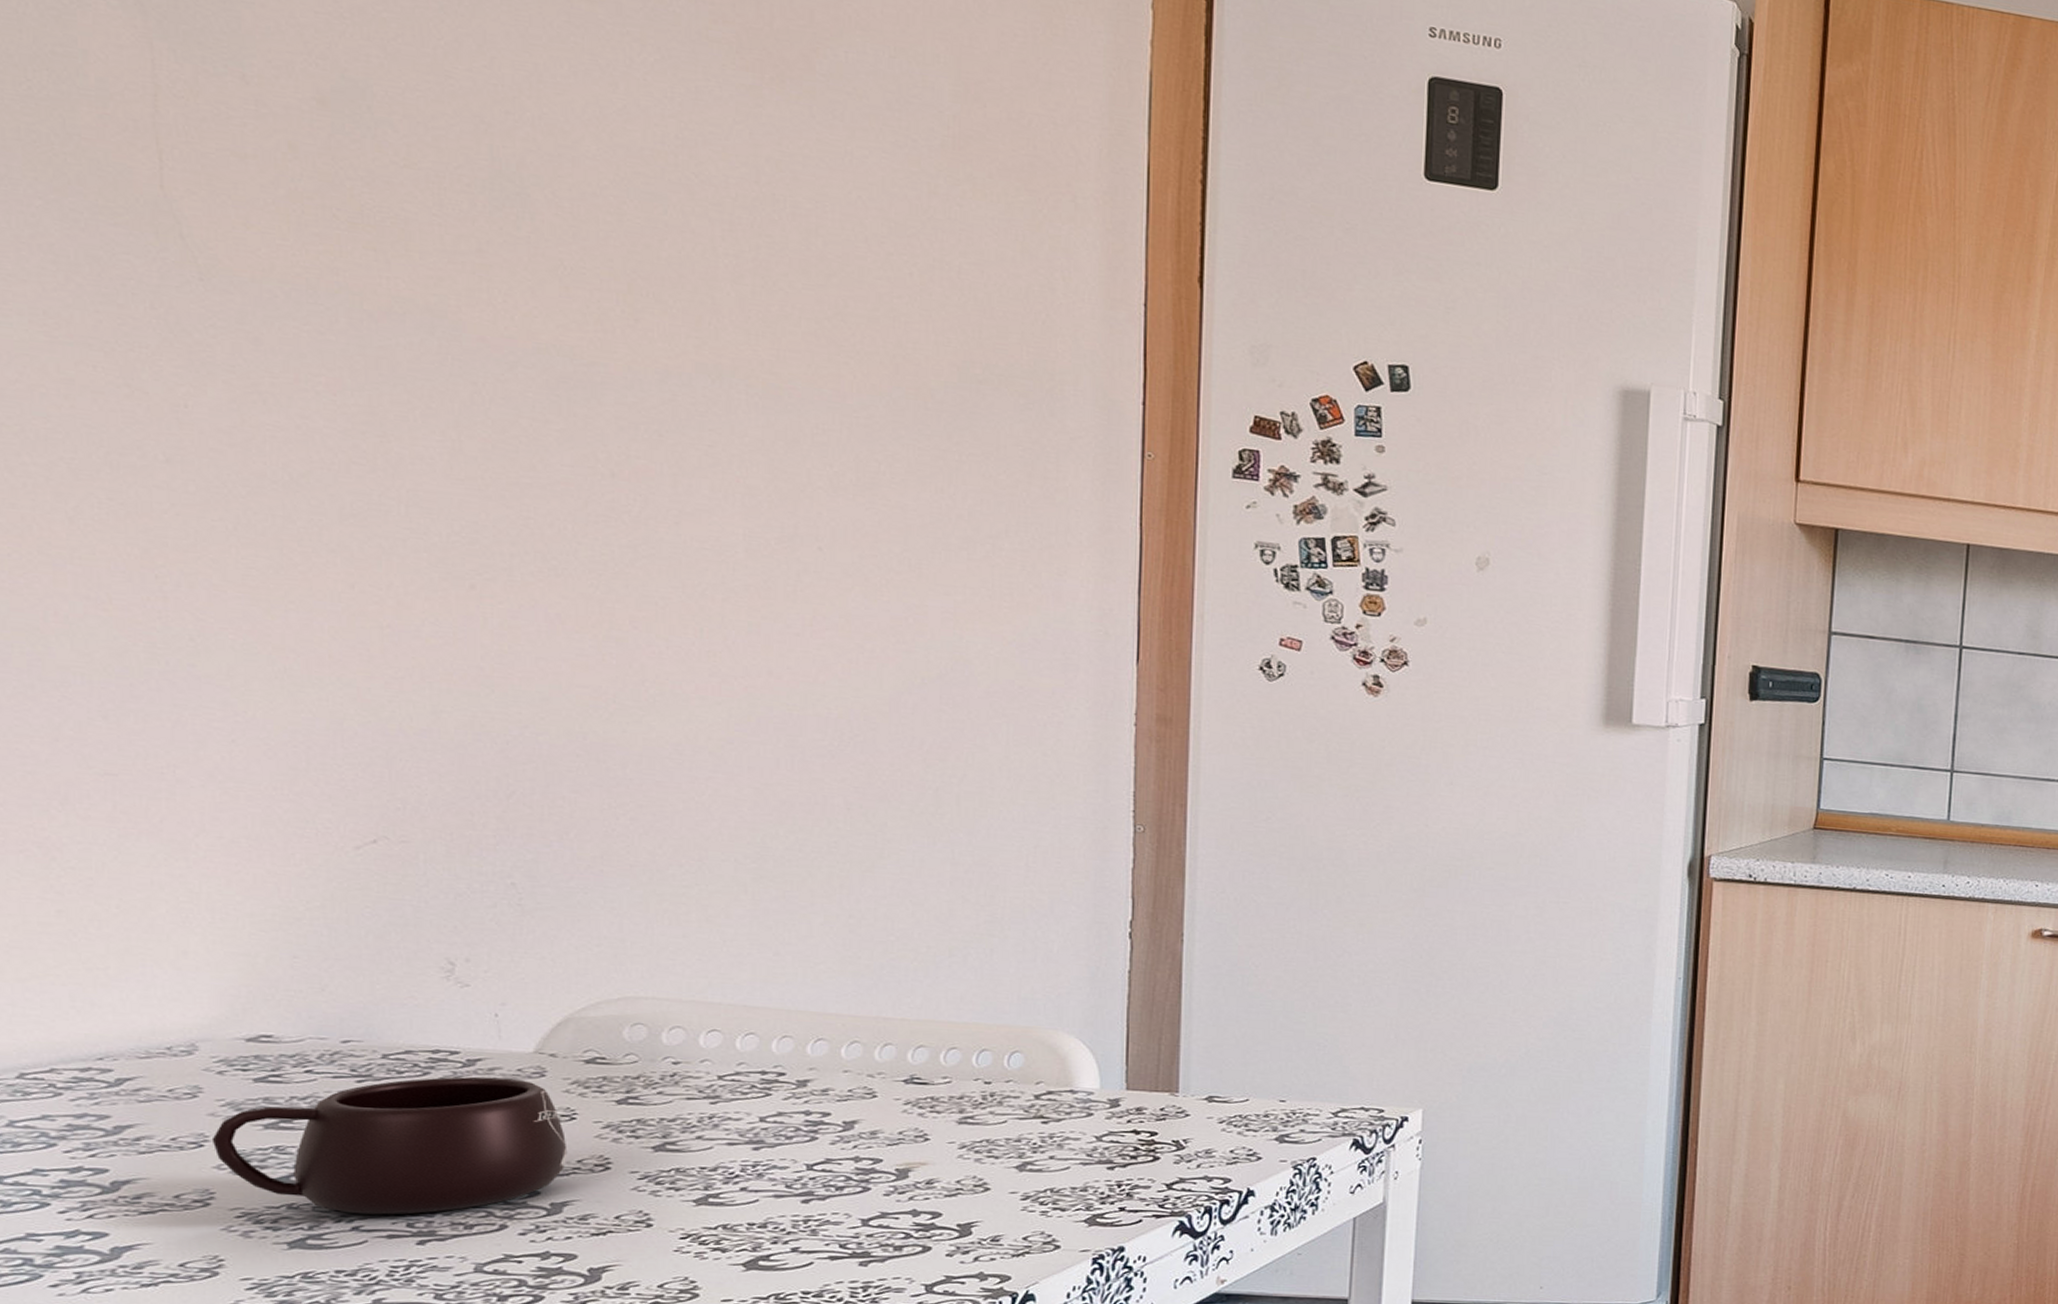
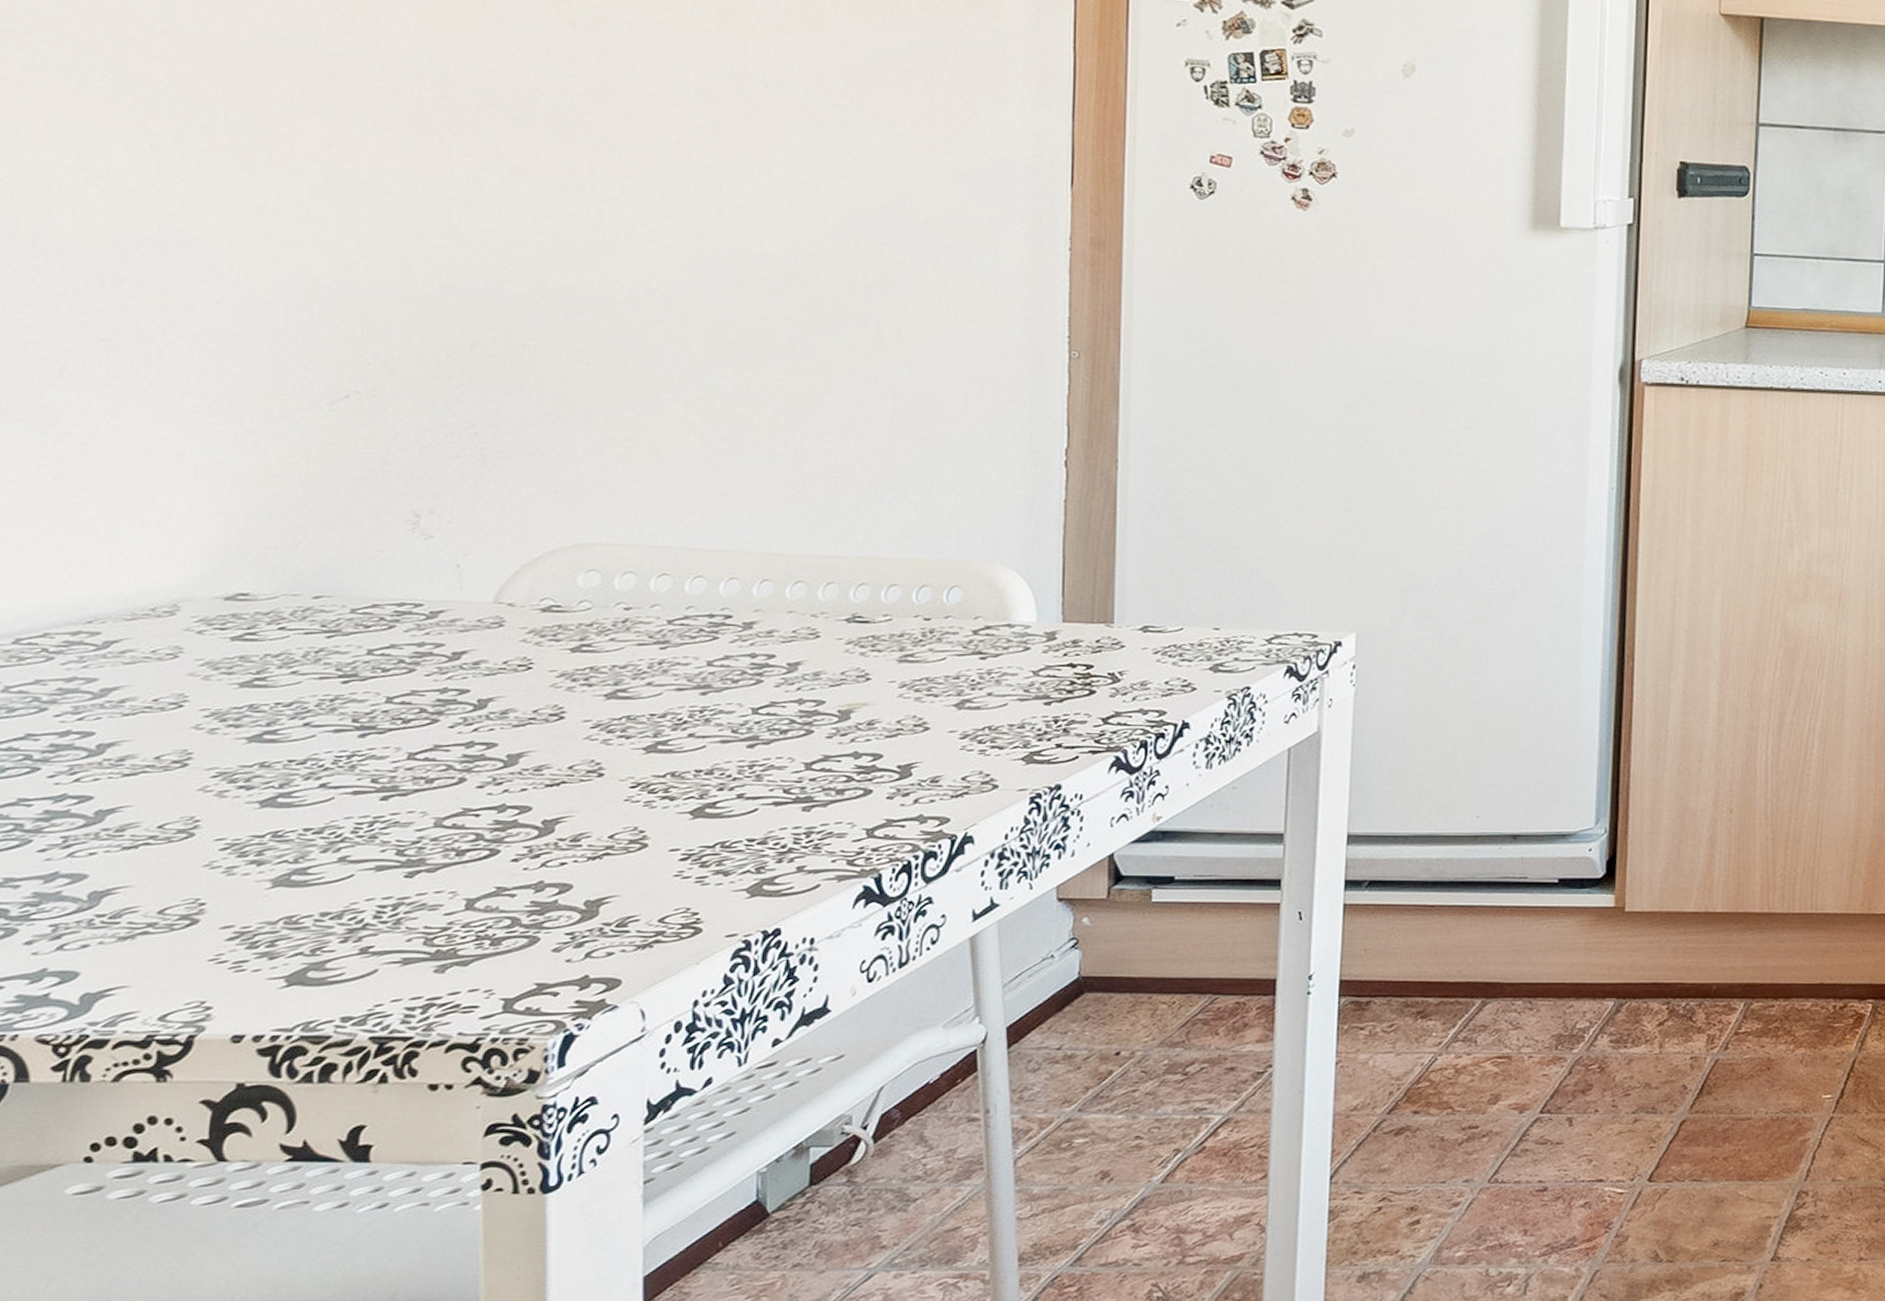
mug: present [211,1076,568,1215] -> none [190,628,524,771]

